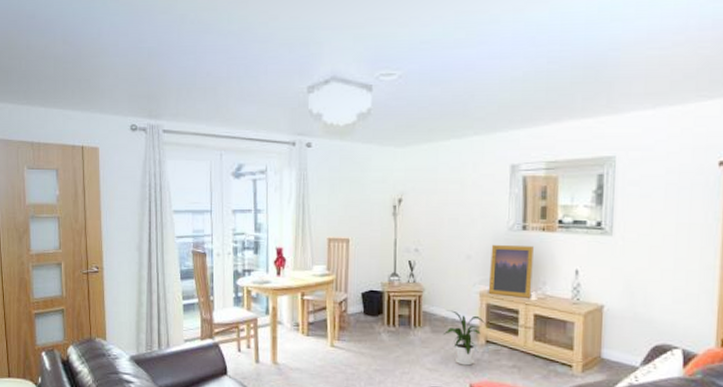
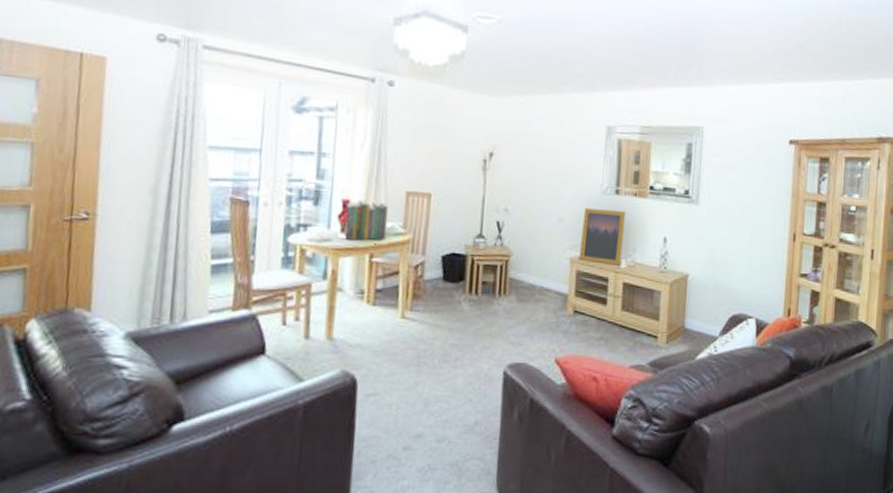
books: none [279,247,314,282] -> present [343,200,388,241]
house plant: present [442,310,487,366] -> none [529,277,576,338]

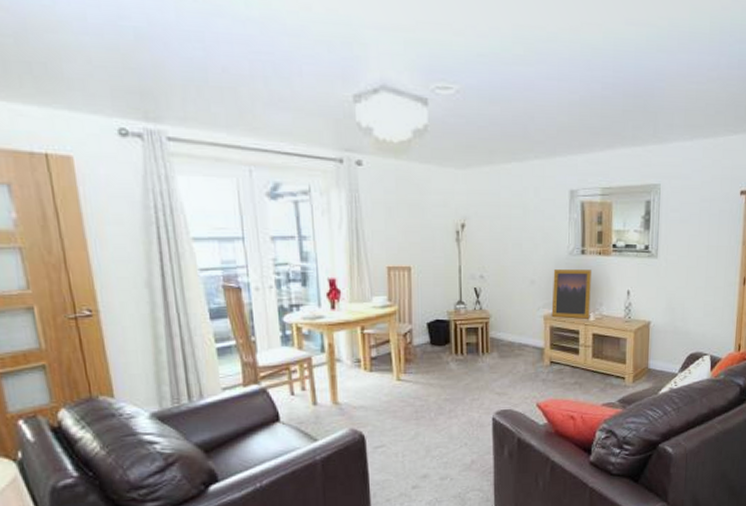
books: present [343,200,388,241] -> none [332,278,374,316]

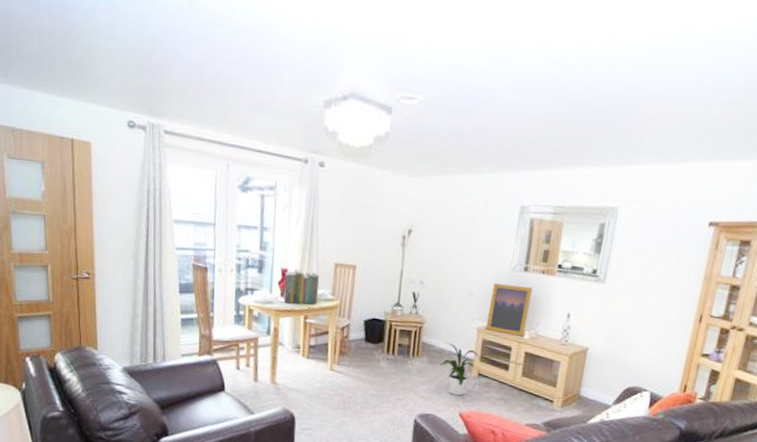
books: none [332,278,374,316] -> present [283,269,319,305]
house plant: none [510,335,551,387] -> present [438,342,481,396]

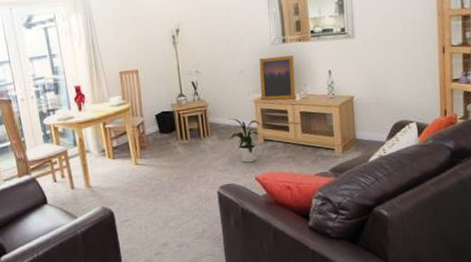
books: present [283,269,319,305] -> none [78,84,112,115]

